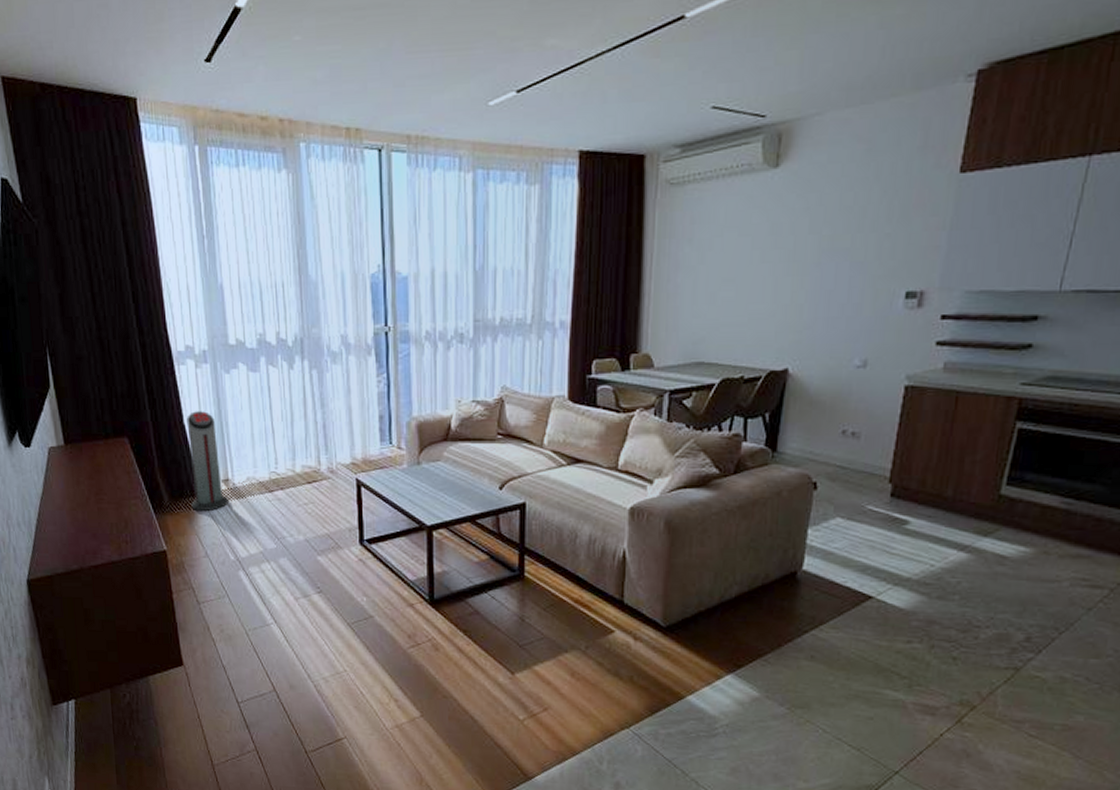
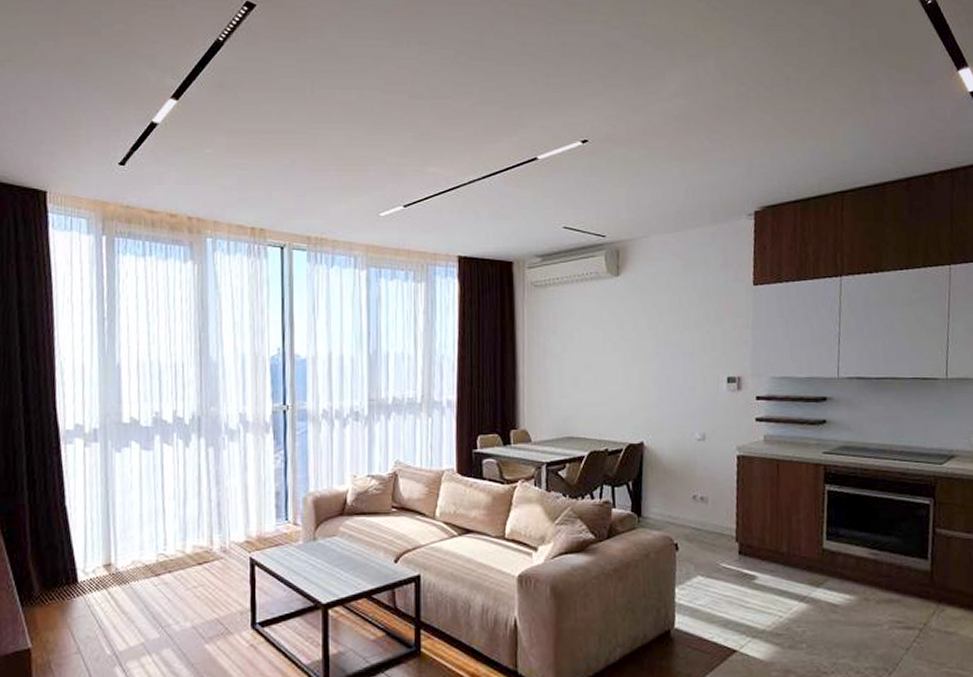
air purifier: present [186,411,228,512] -> none [65,492,109,602]

